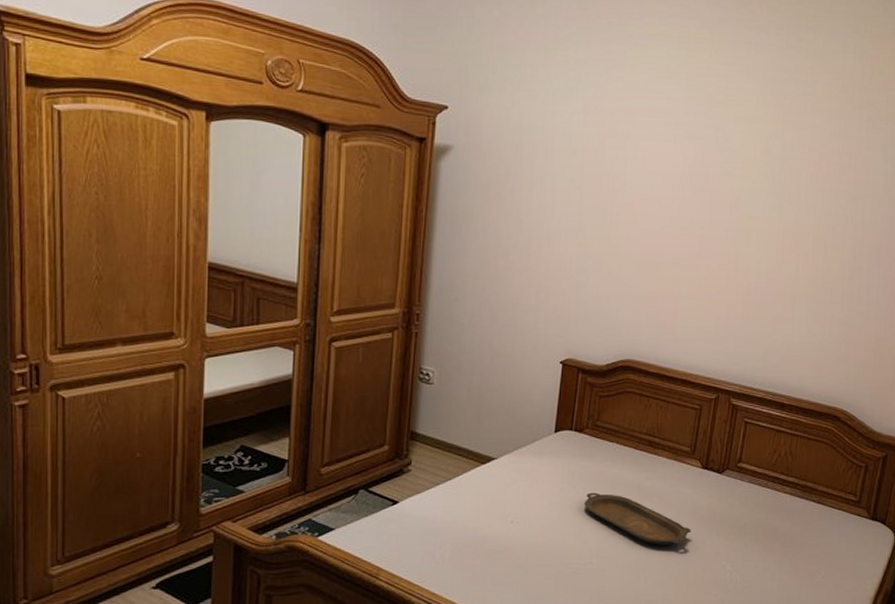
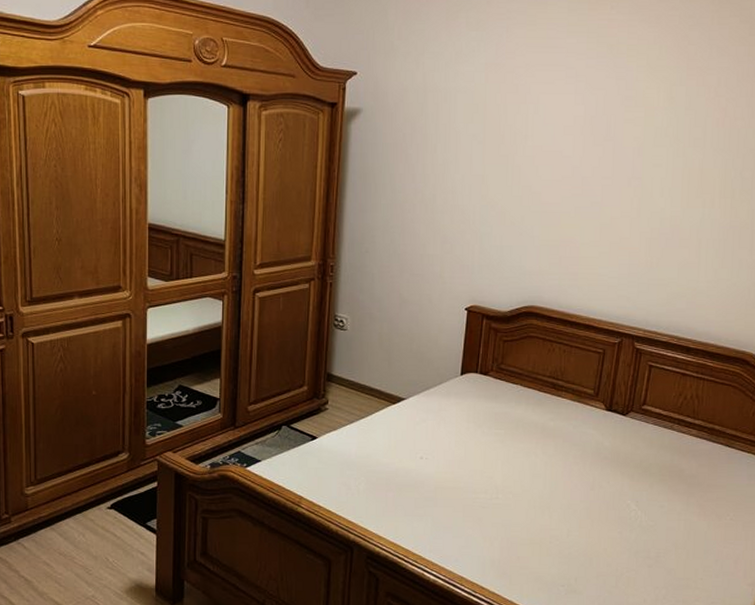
serving tray: present [585,492,691,545] -> none [490,432,596,484]

